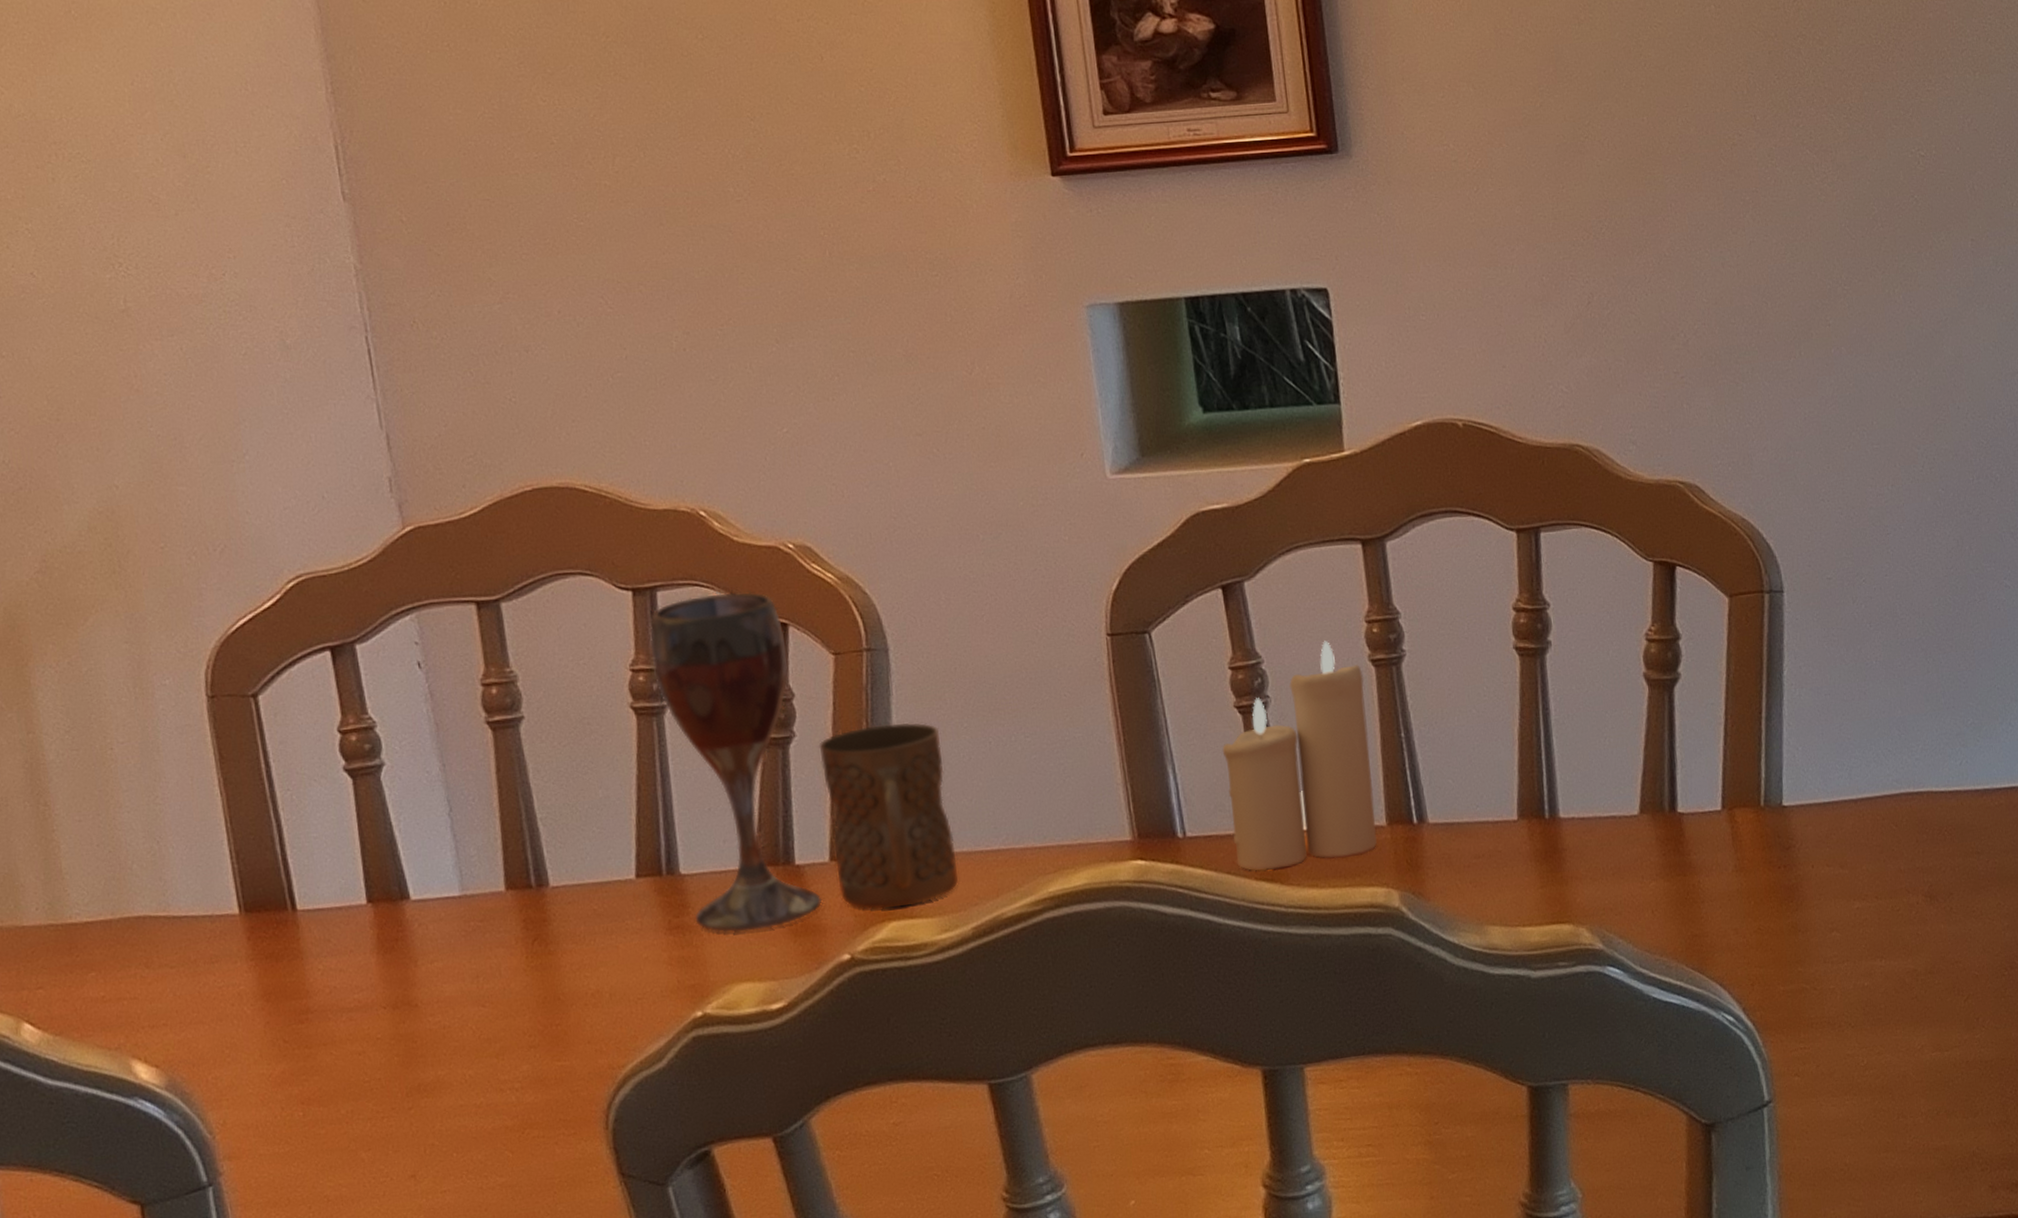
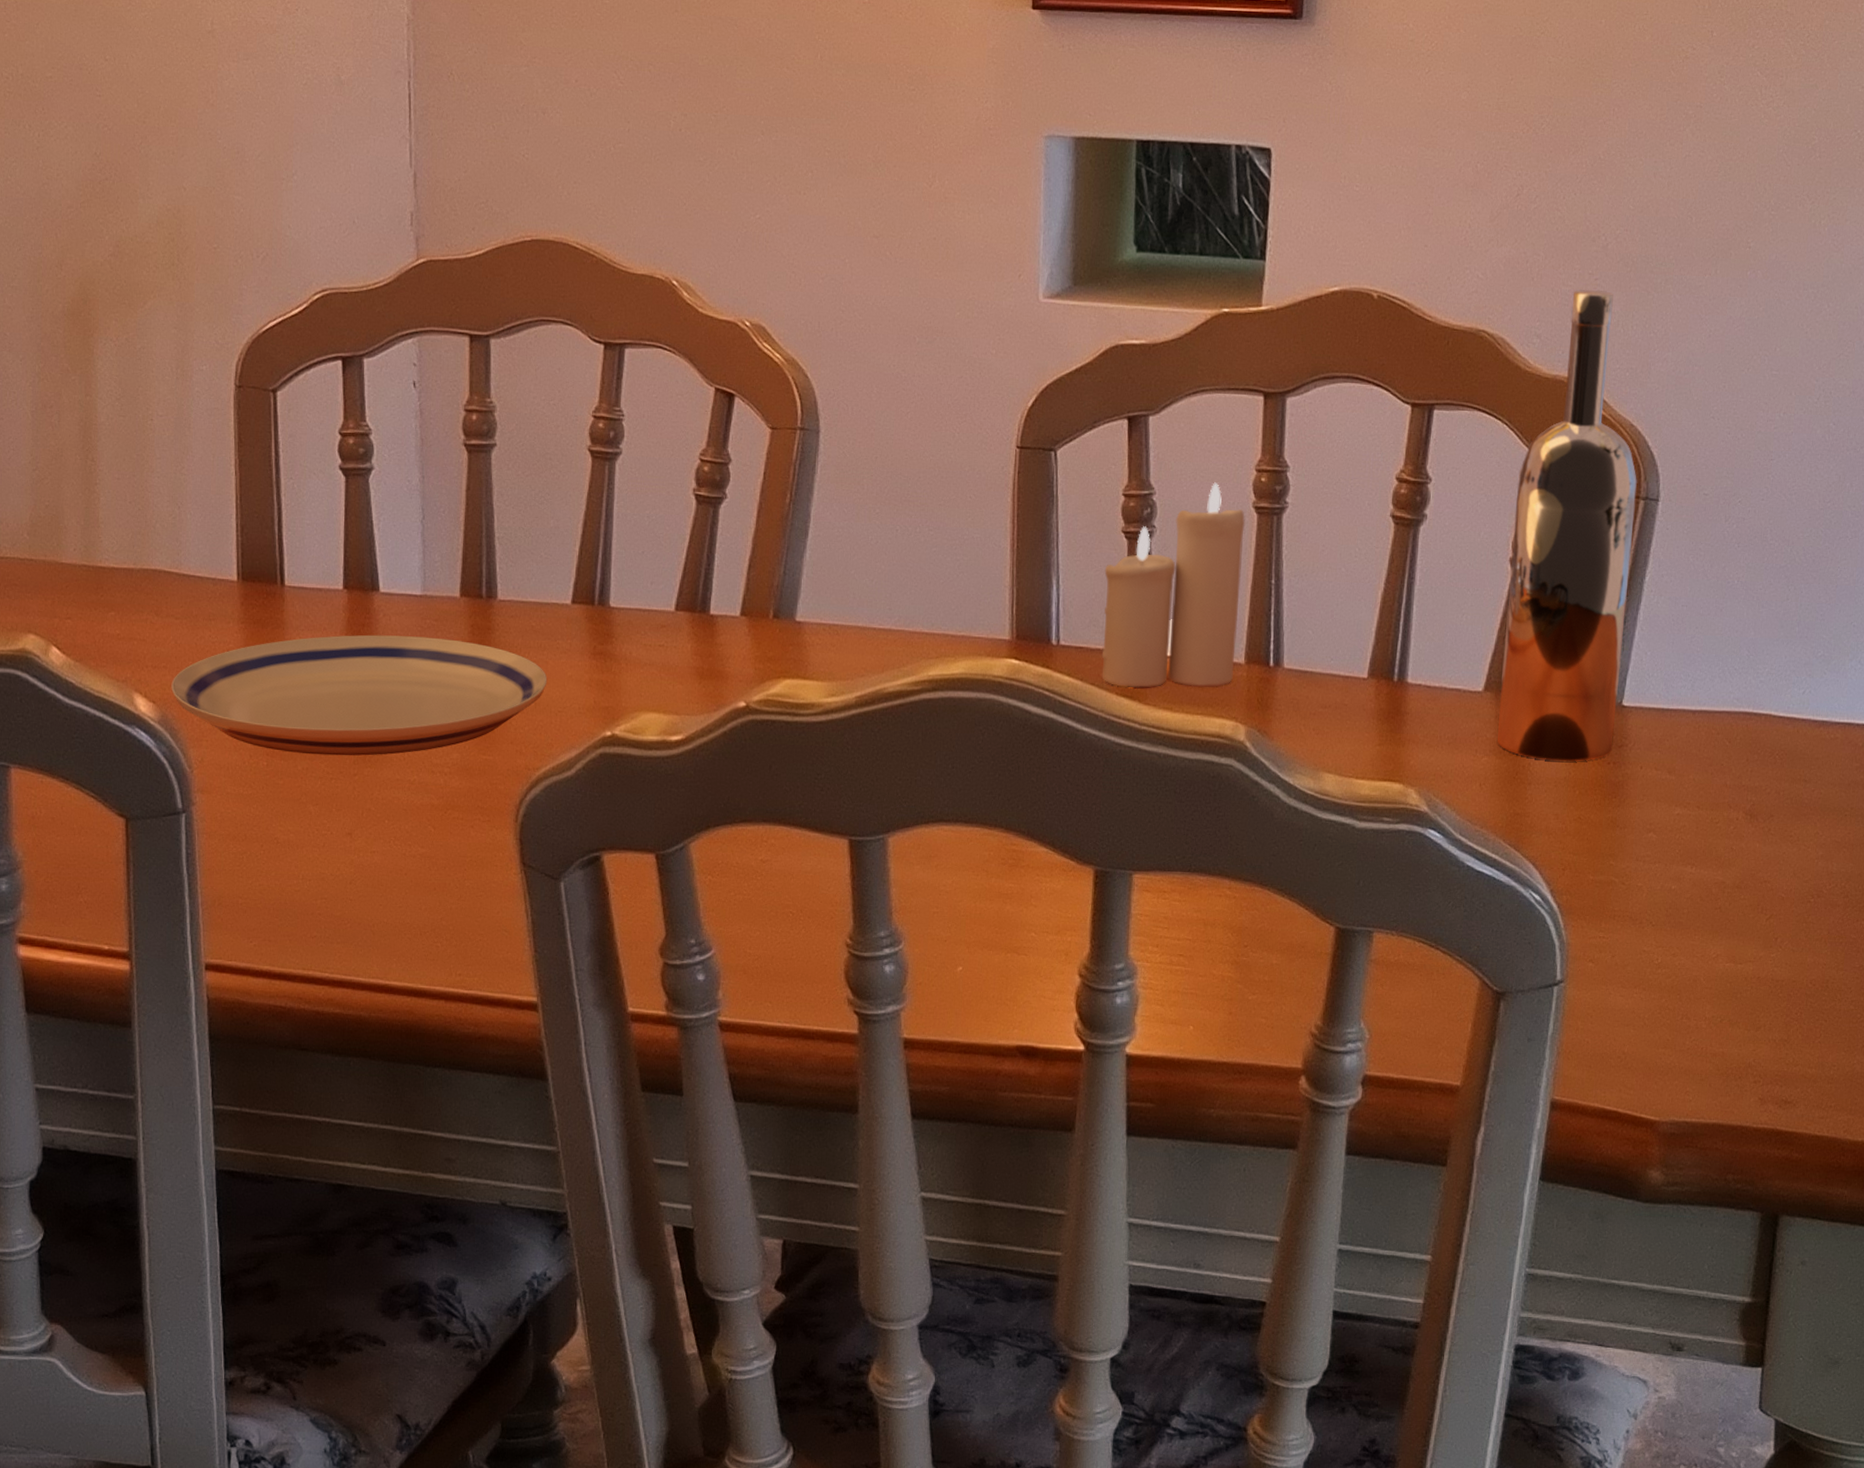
plate: none [175,938,621,1097] -> present [171,635,548,756]
cup: present [649,592,823,933] -> none [612,358,731,668]
mug: present [819,722,959,909] -> none [744,498,854,667]
wine bottle: none [1637,388,1781,875] -> present [1497,290,1637,762]

